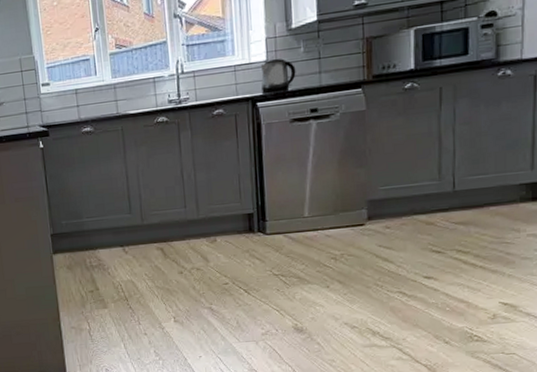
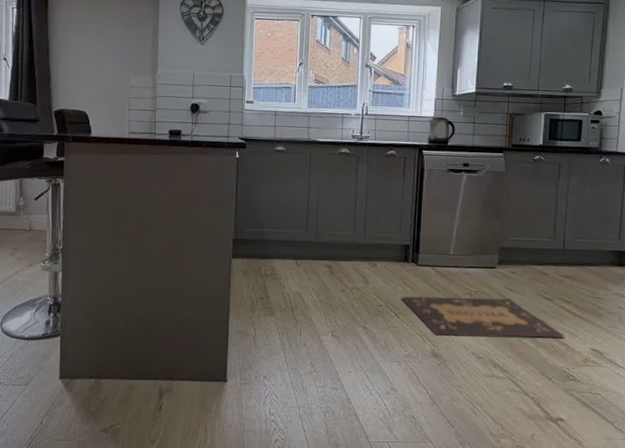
doormat: none [249,257,465,308] -> present [401,296,566,338]

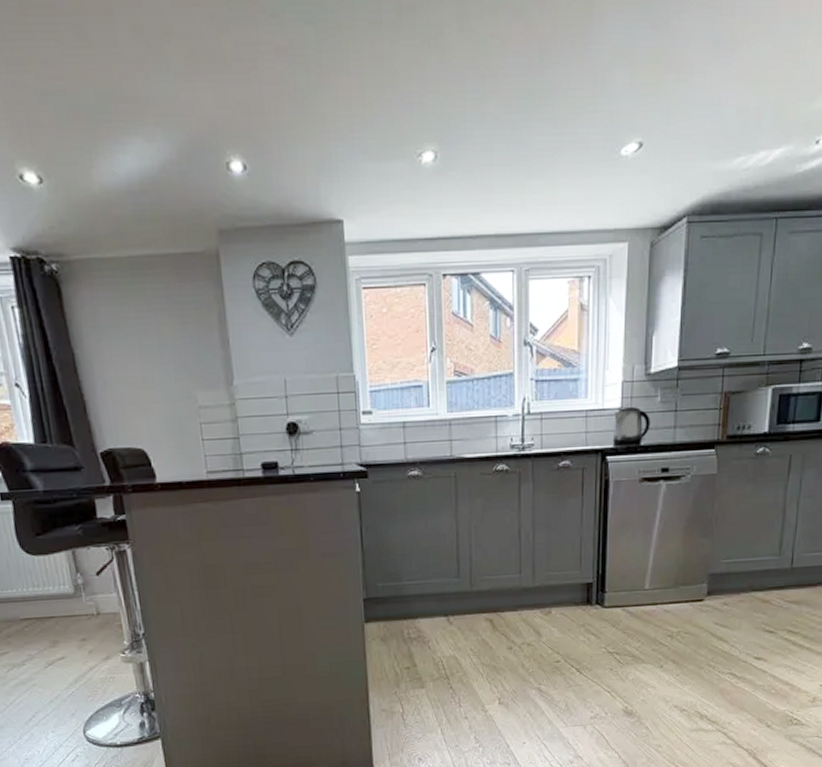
doormat: present [401,296,566,338] -> none [583,636,790,690]

